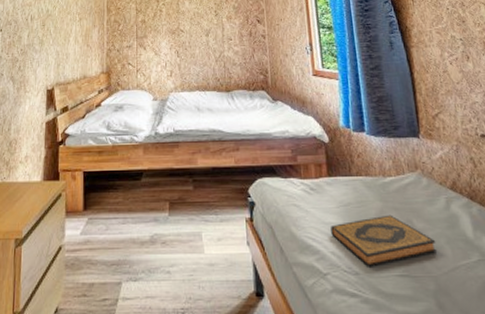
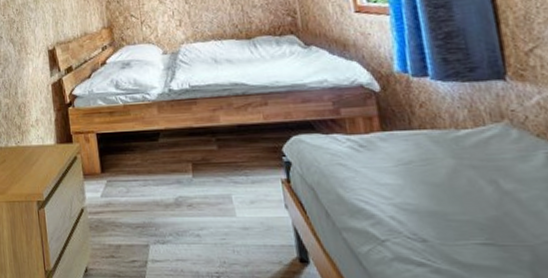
hardback book: present [331,214,438,267] -> none [387,174,535,234]

